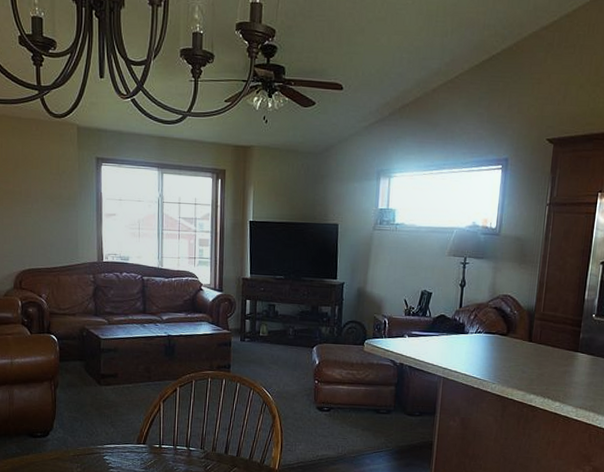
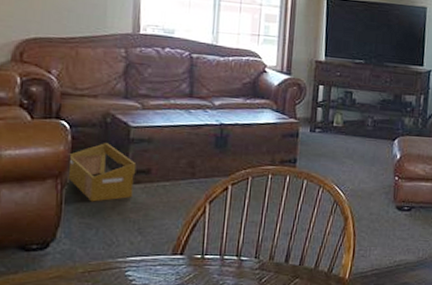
wooden crate: none [57,352,107,400] -> present [66,143,137,202]

